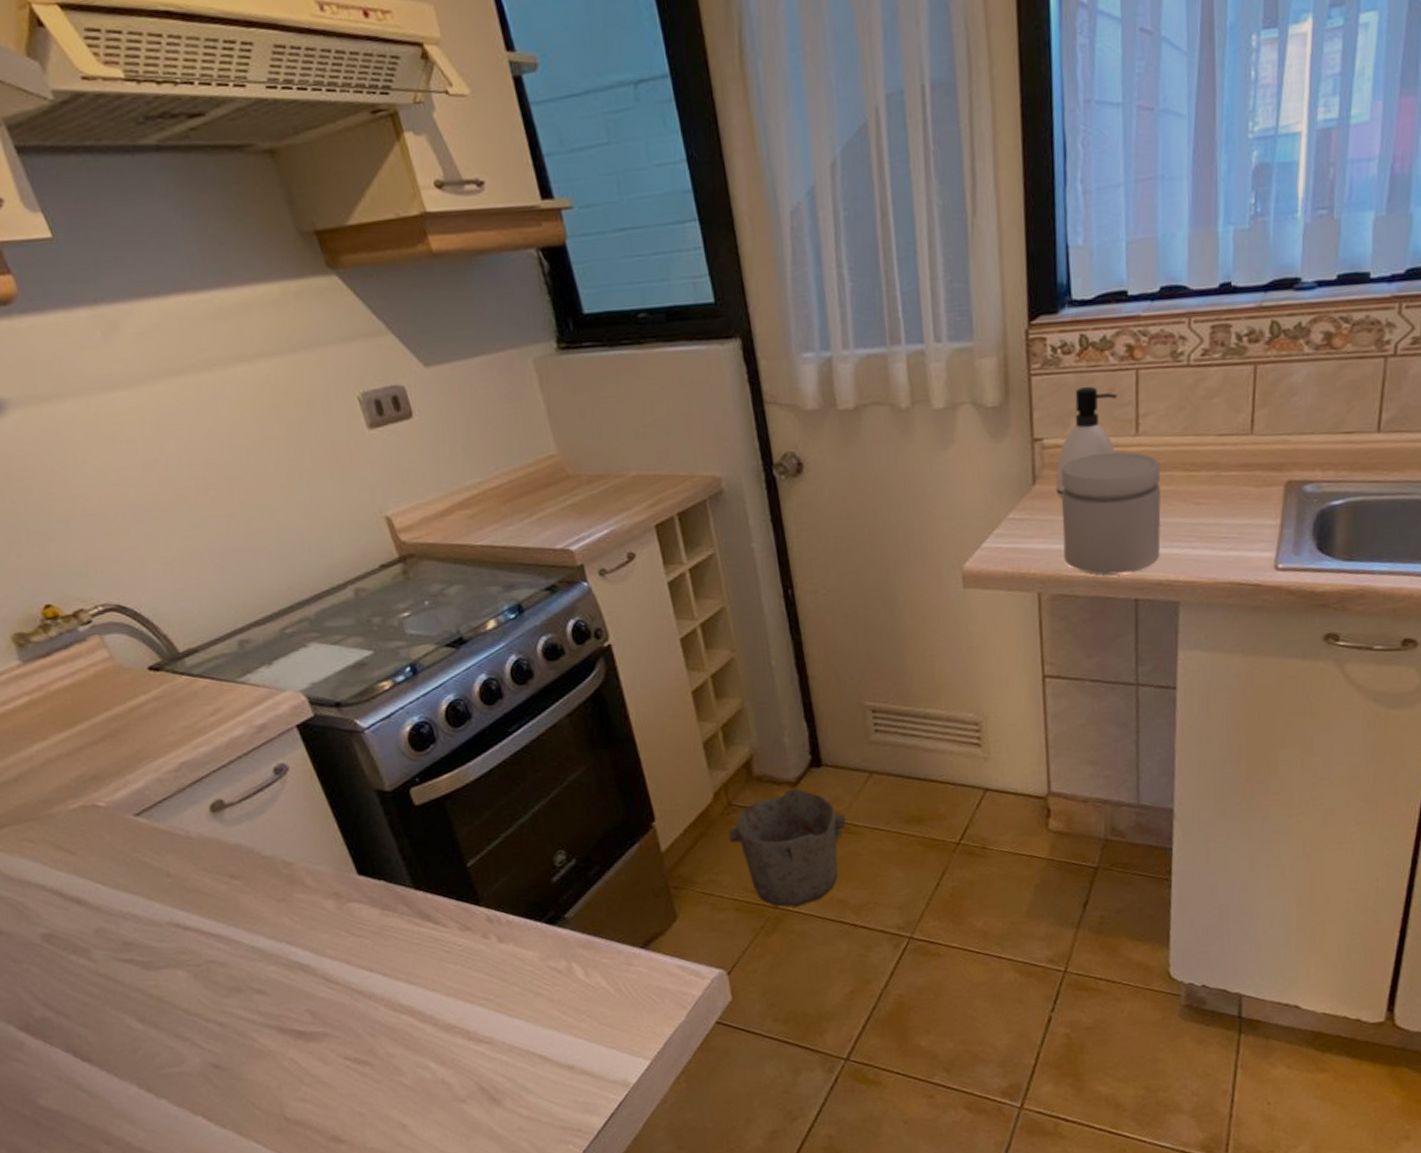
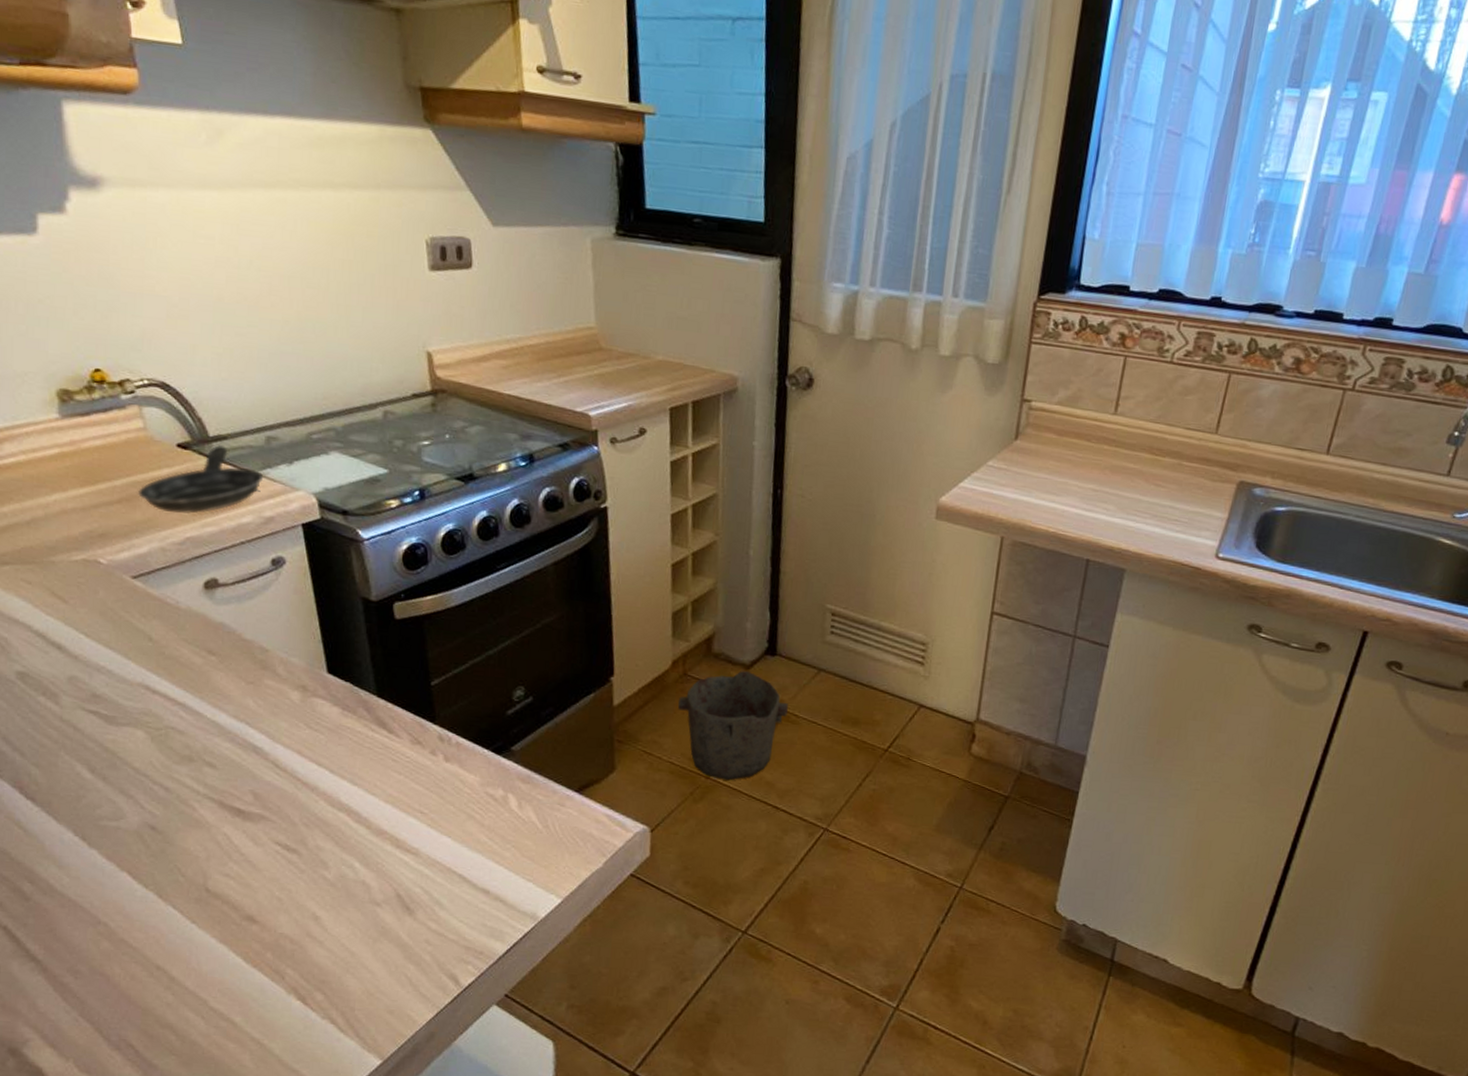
frying pan: none [120,658,246,741] -> present [138,444,264,514]
soap dispenser: present [1055,386,1118,501] -> none [1034,362,1105,459]
jar: present [1061,452,1161,575] -> none [1030,423,1131,535]

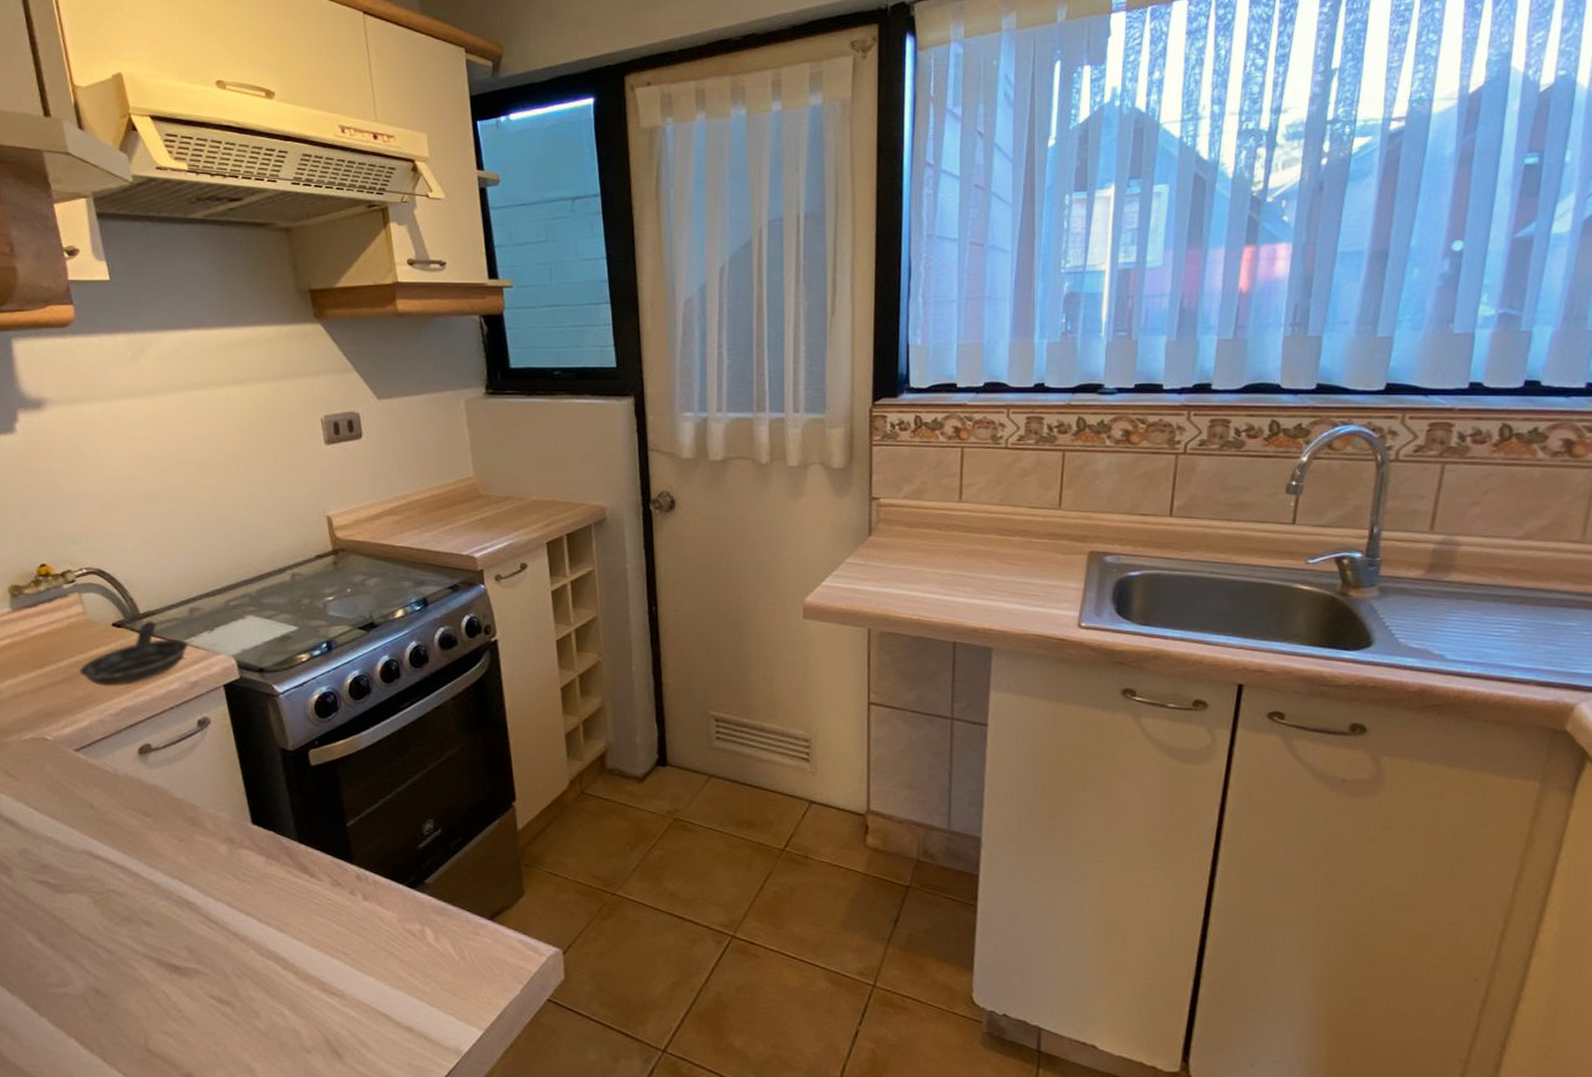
bucket: present [677,671,788,781] -> none [578,784,683,895]

